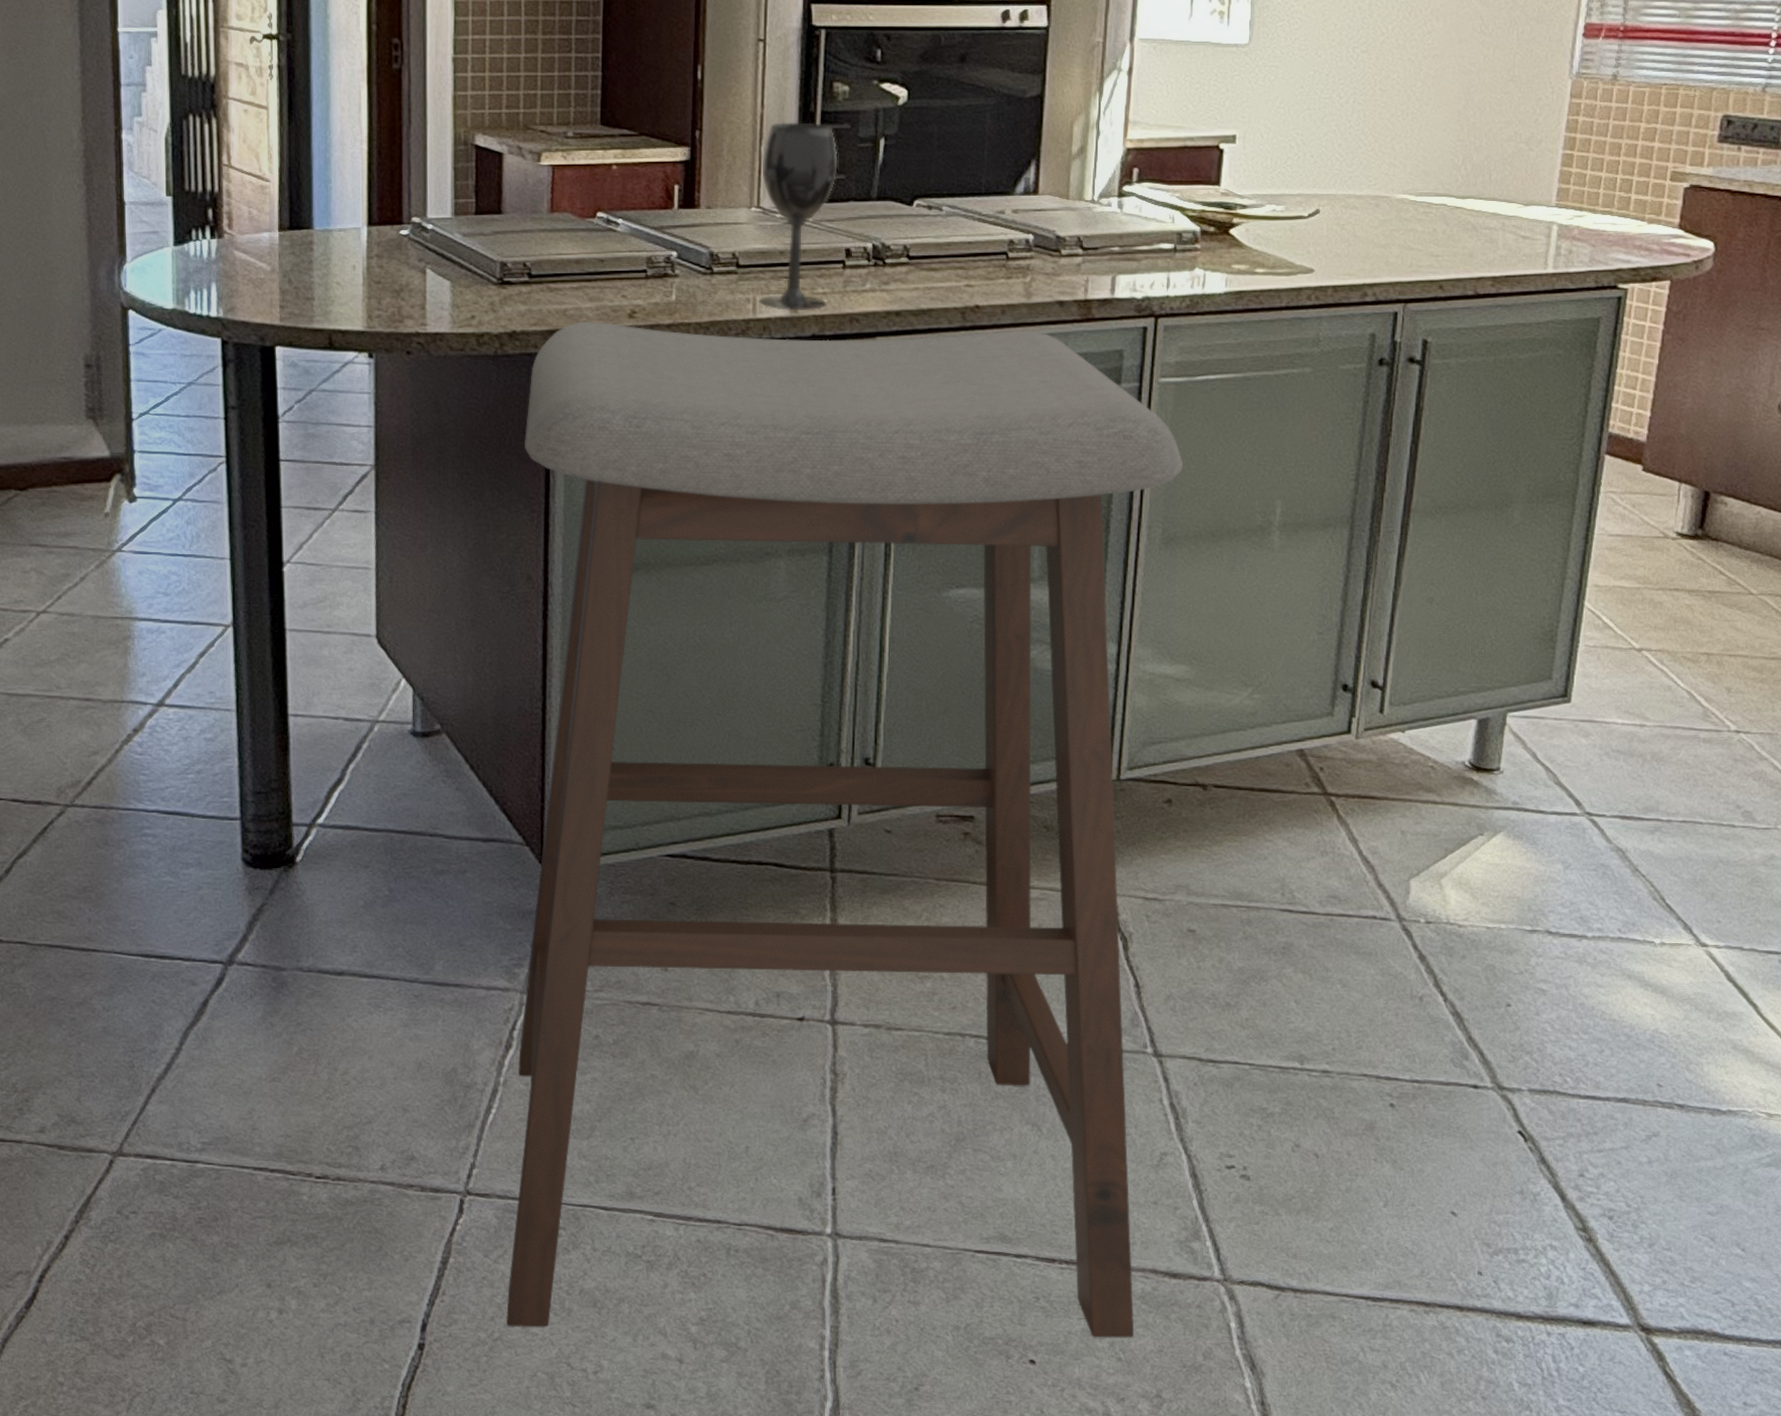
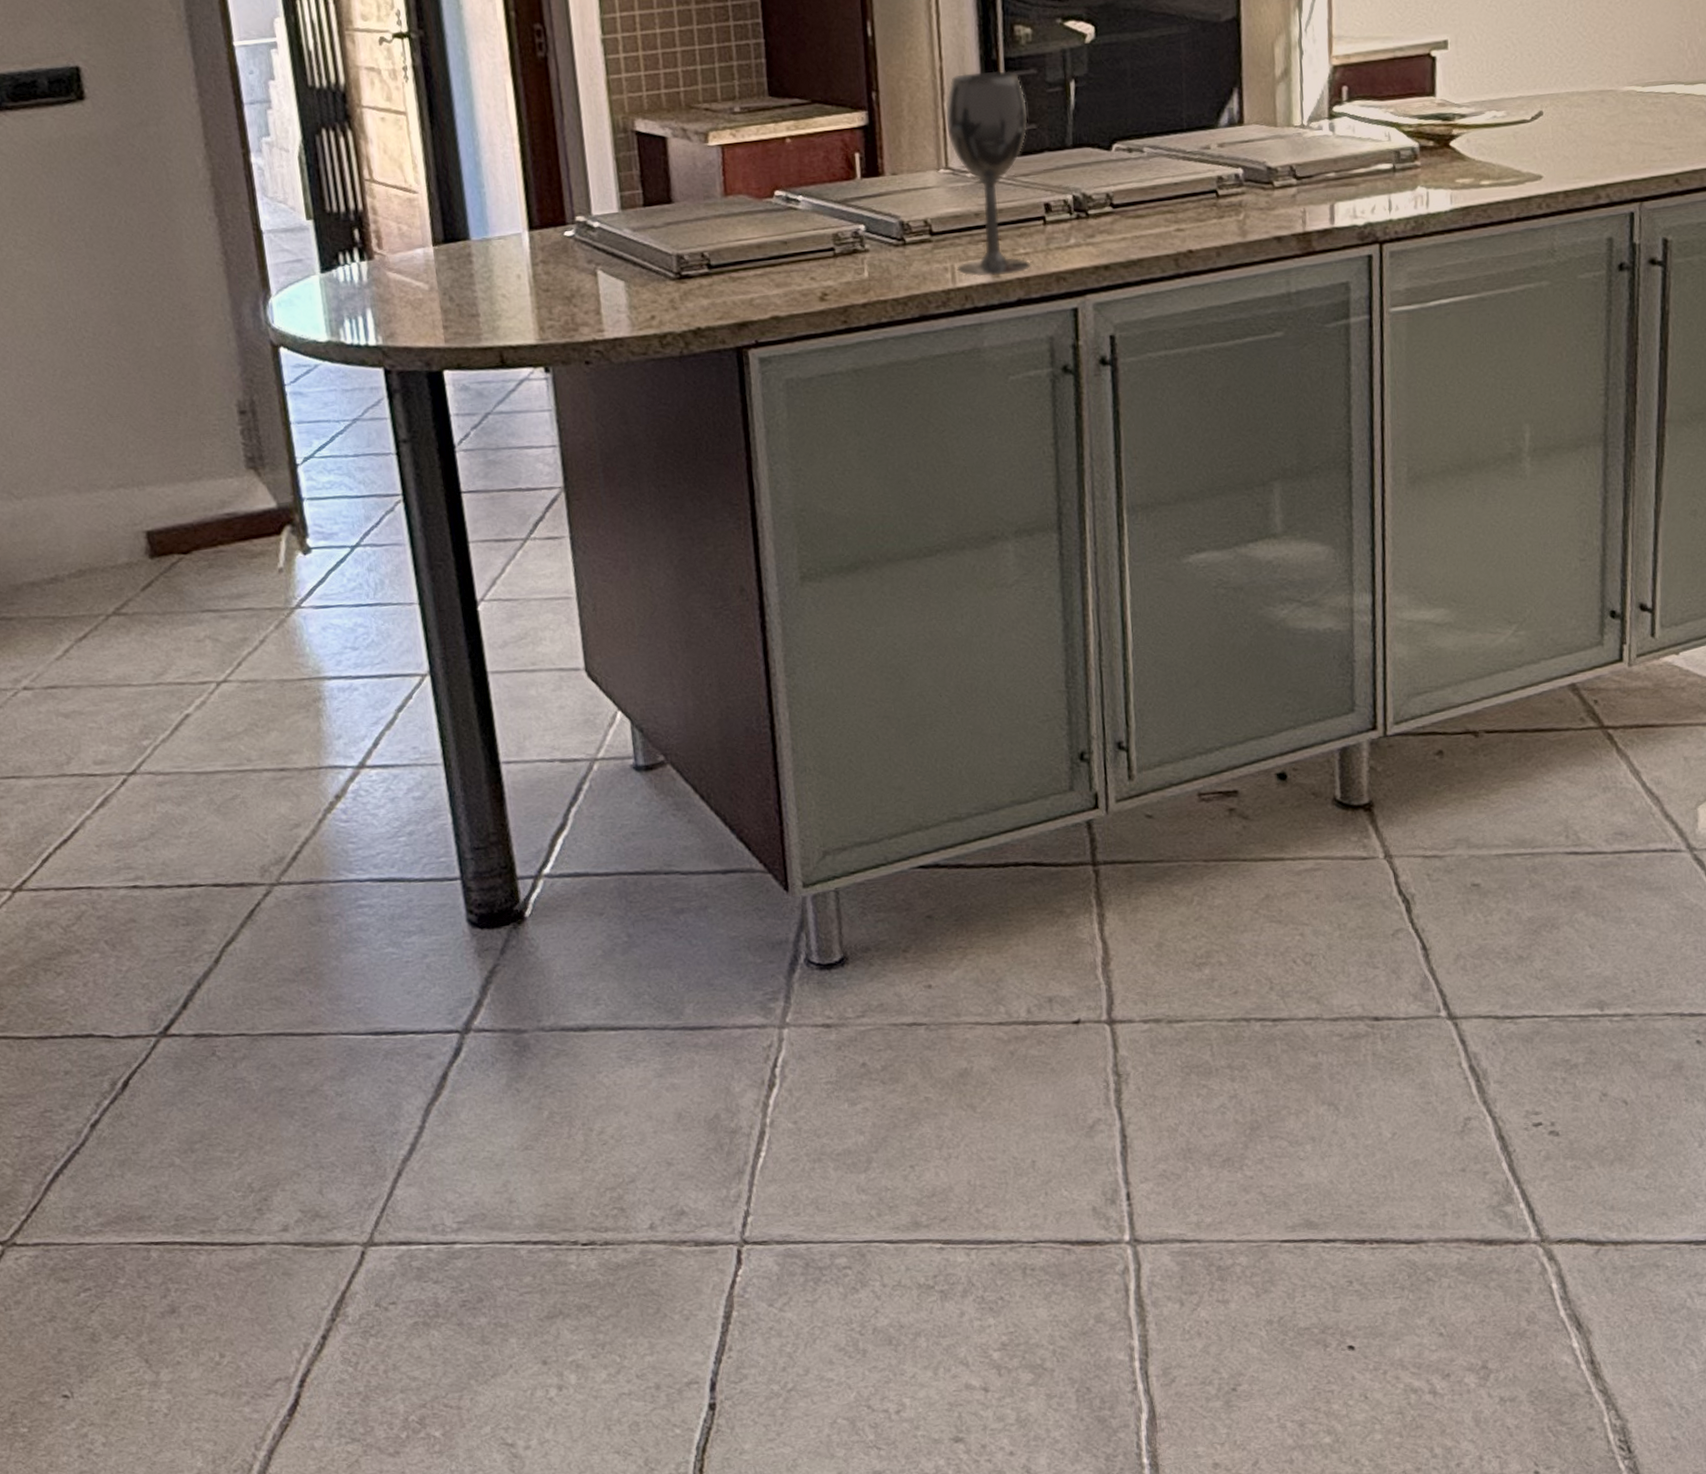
bar stool: present [506,321,1184,1339] -> none [721,271,1454,1375]

